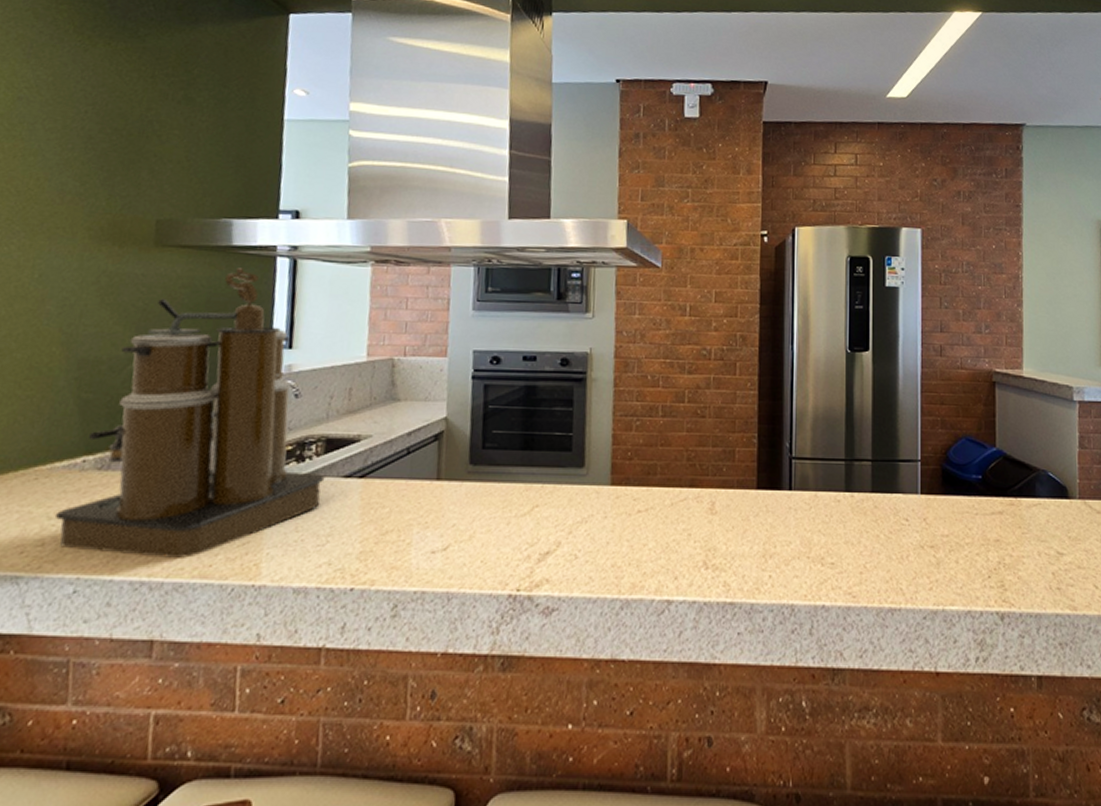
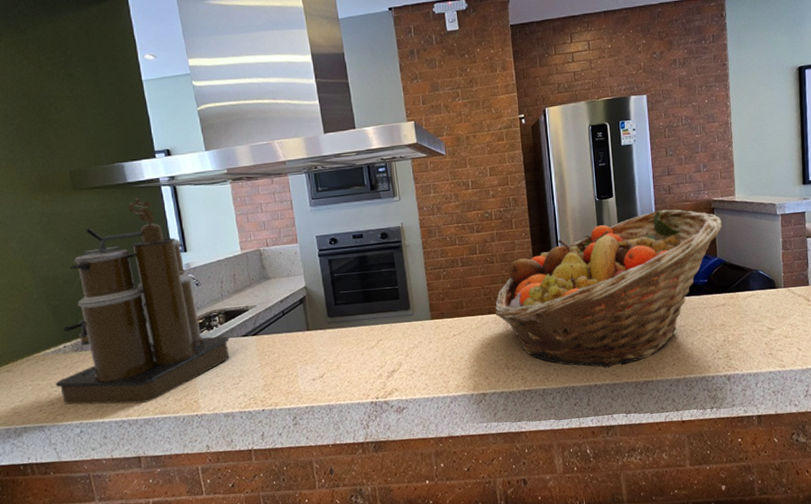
fruit basket: none [698,374,1004,584] -> present [495,209,722,368]

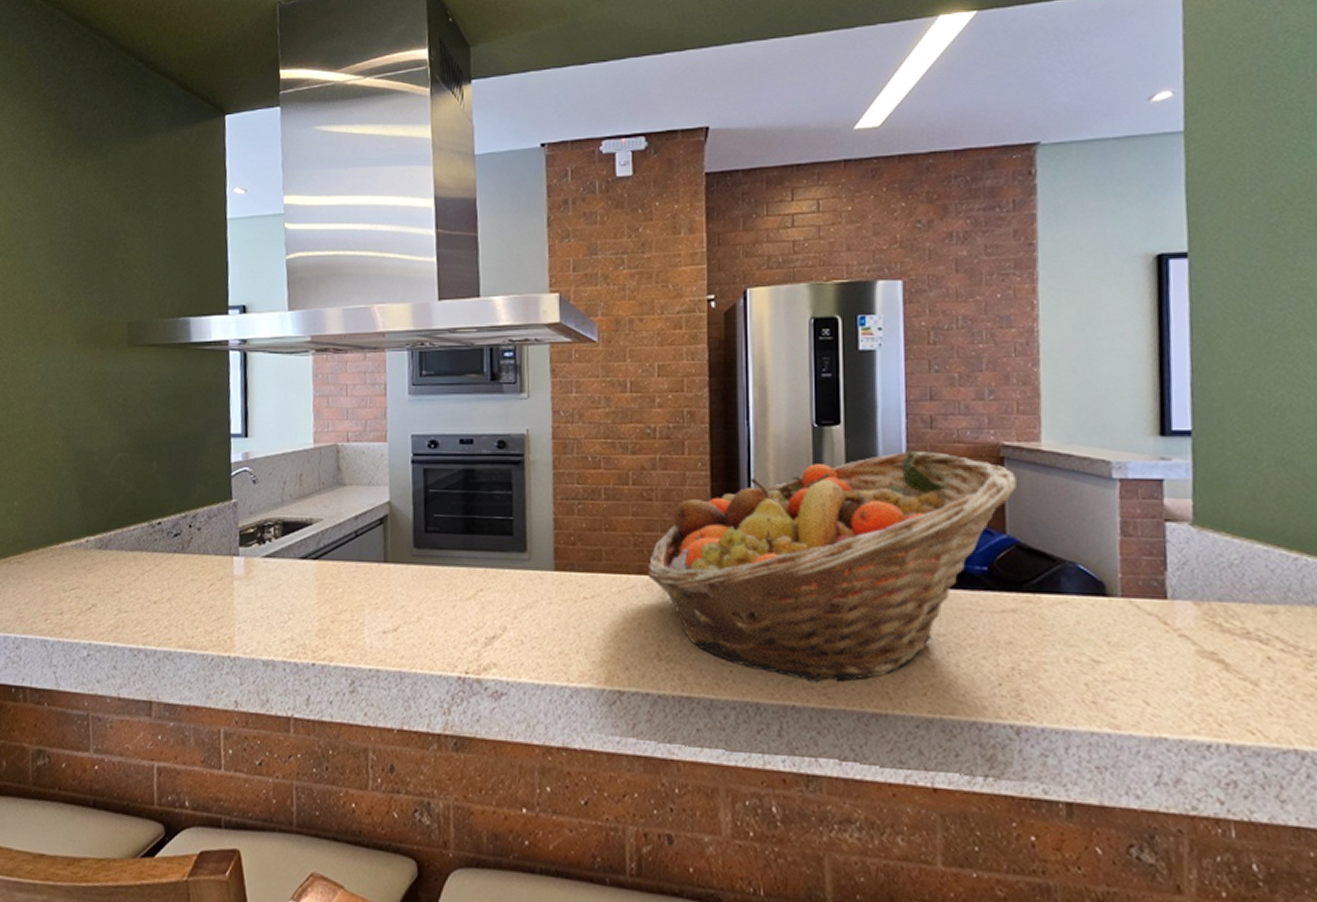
coffee maker: present [55,198,230,405] -> none [68,363,284,629]

